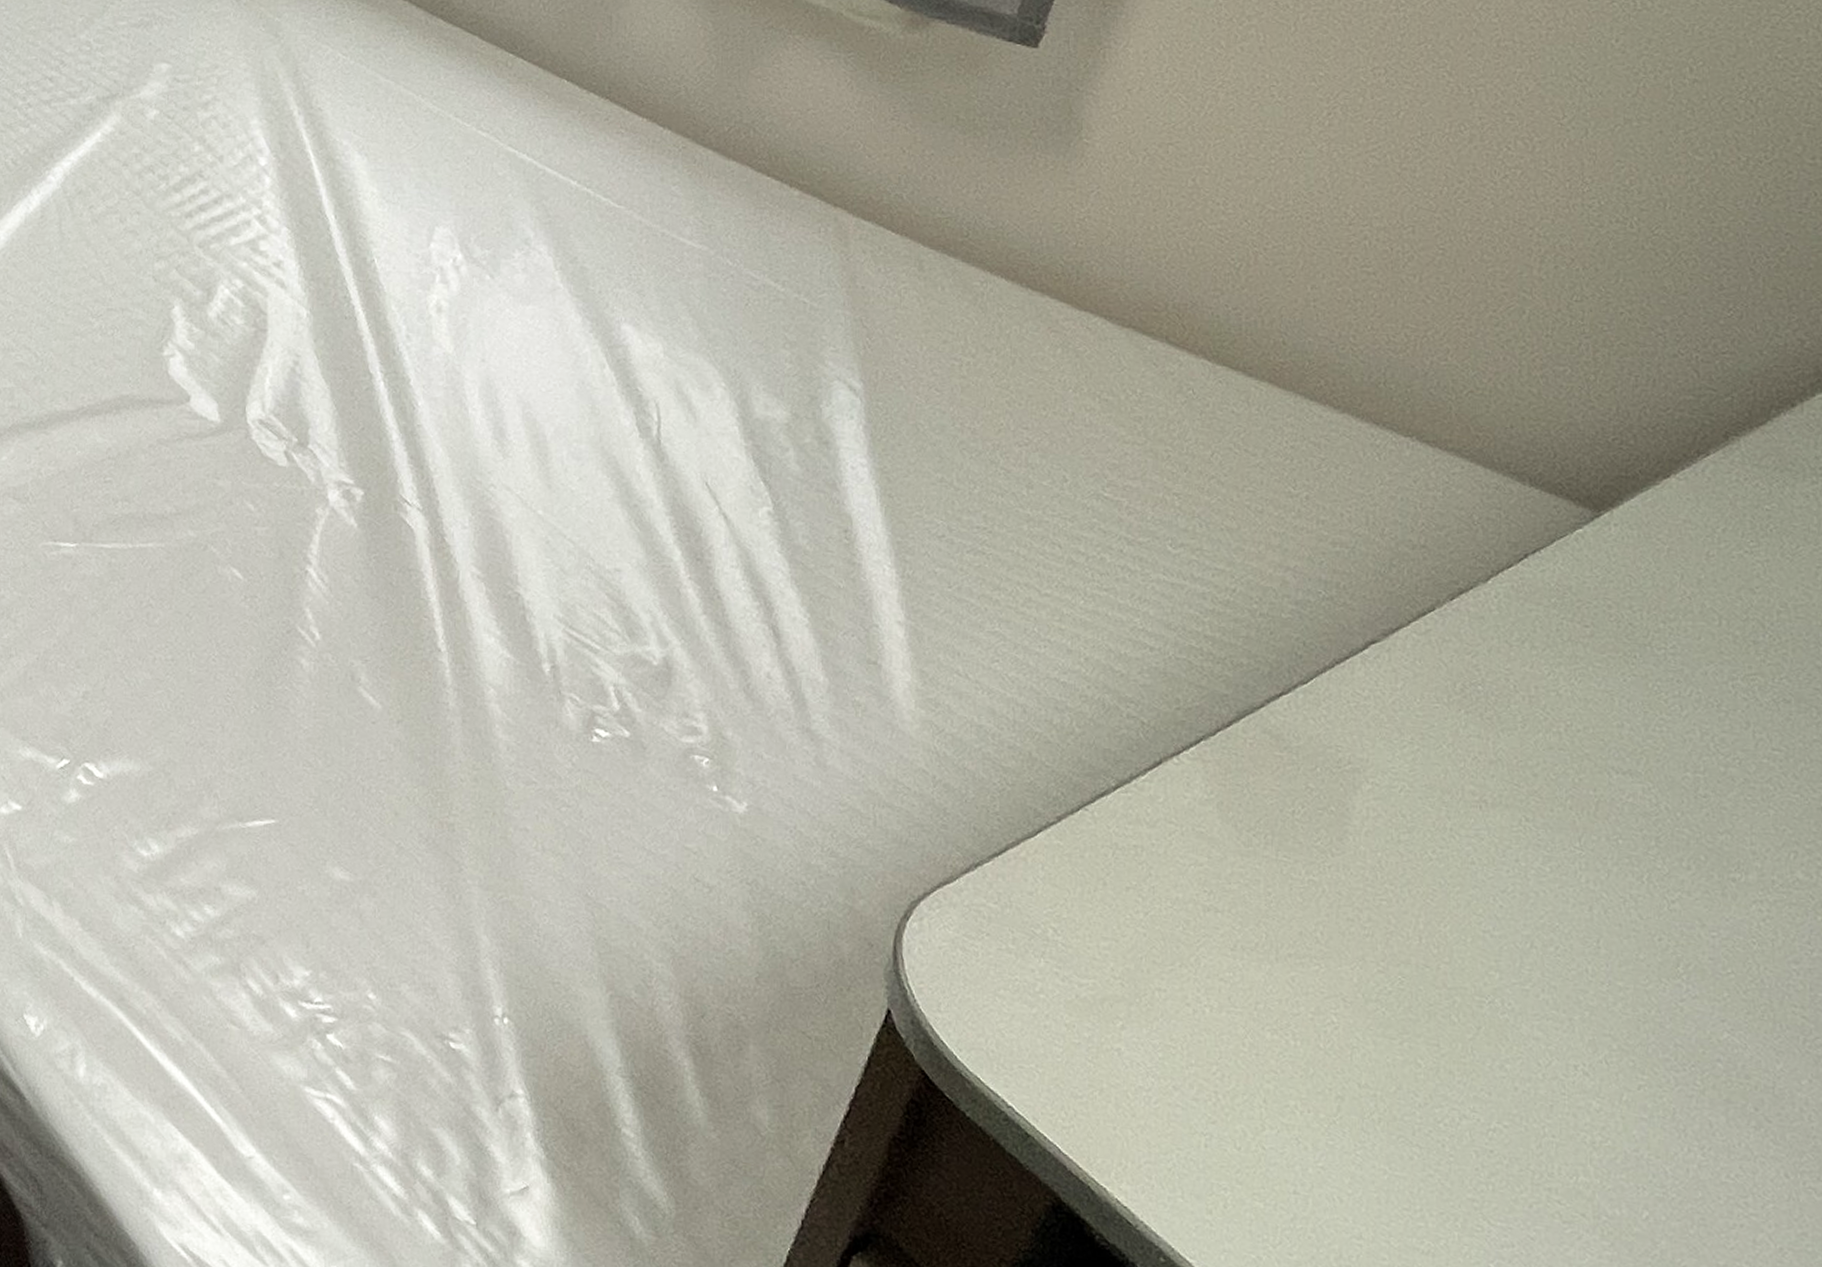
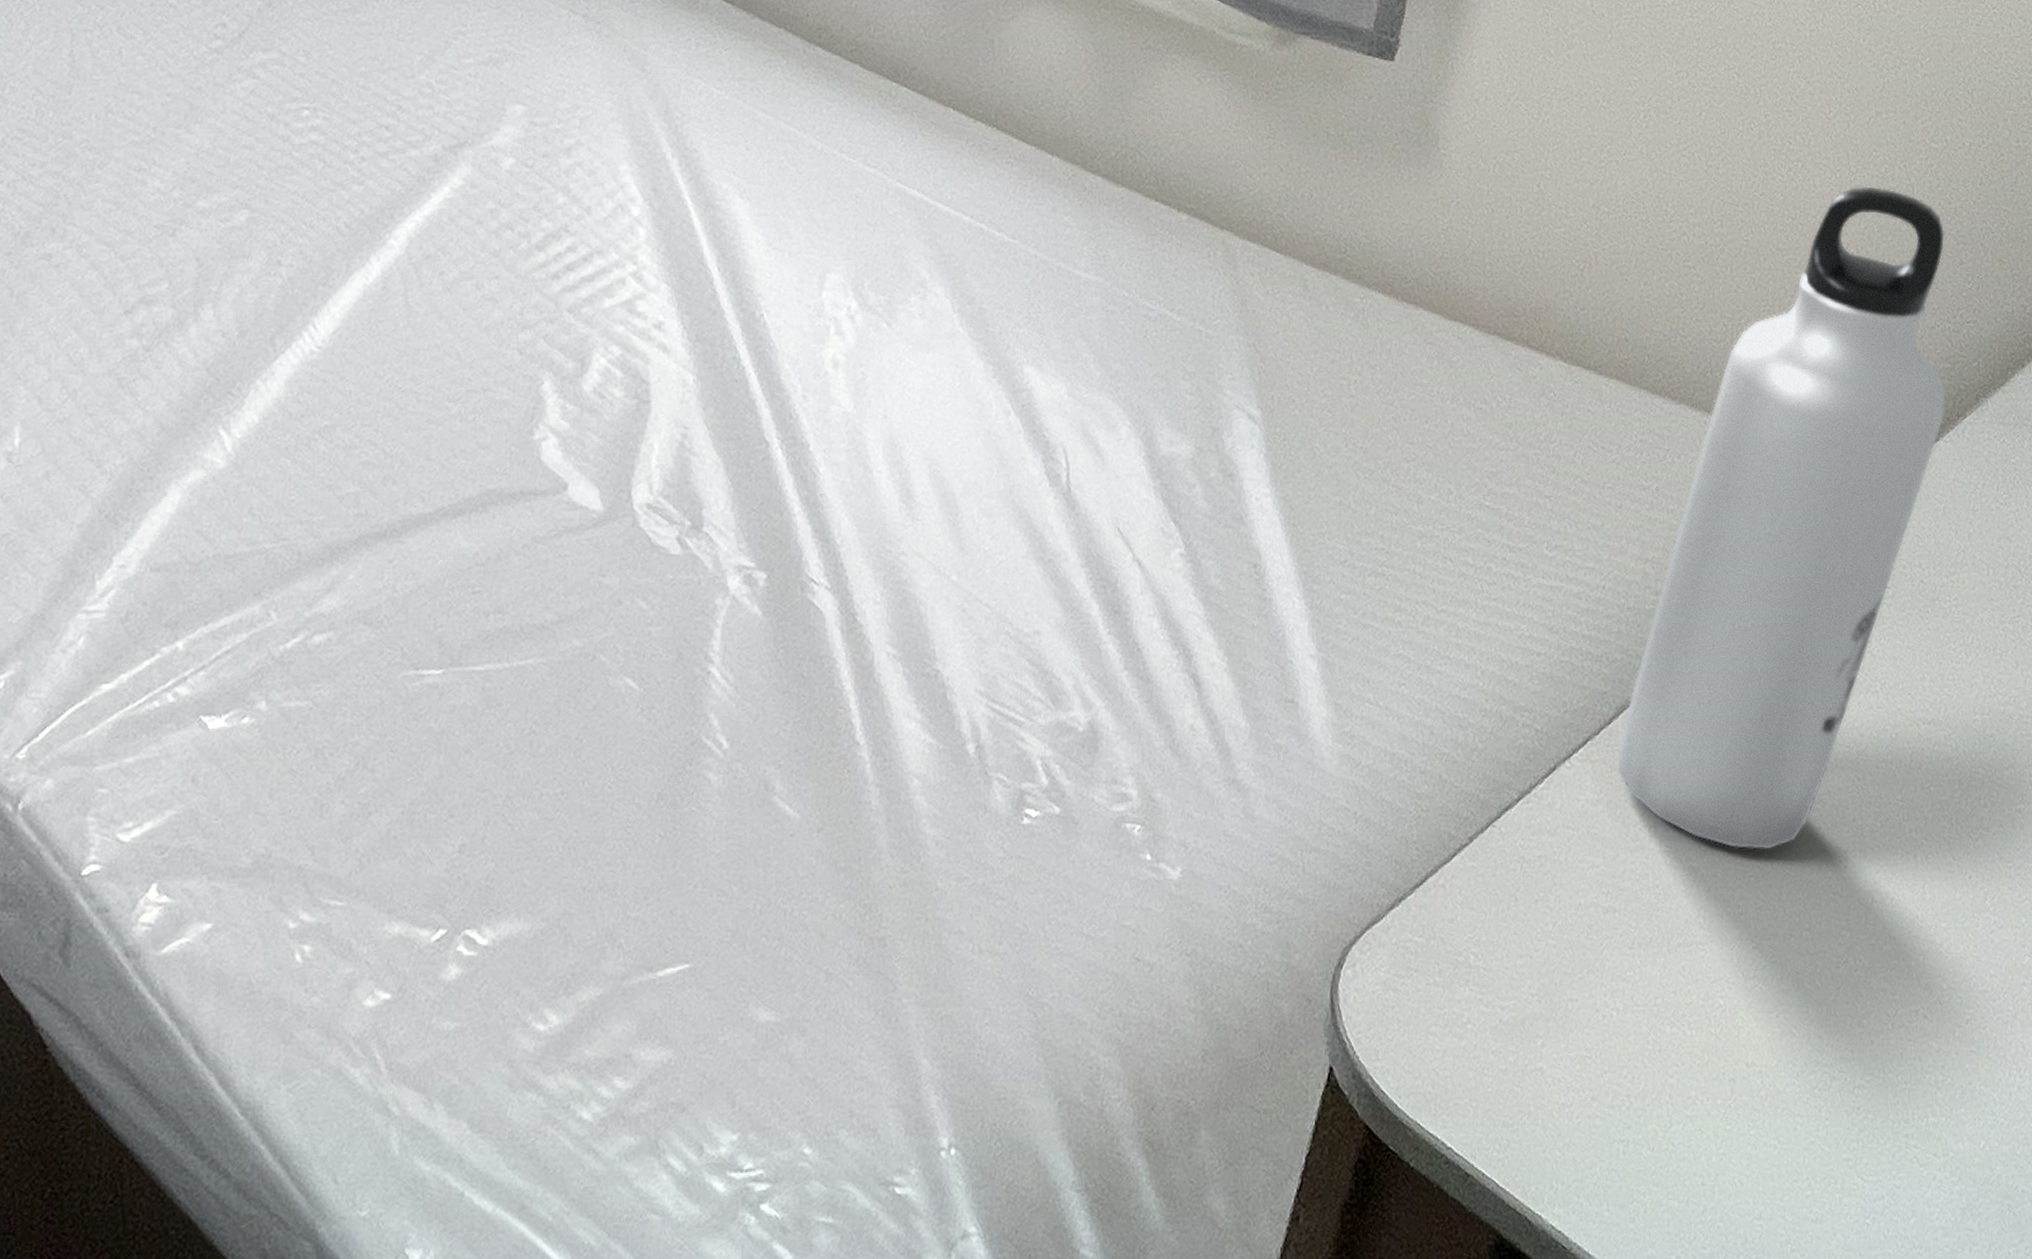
water bottle: none [1232,199,1702,877] -> present [1616,186,1946,850]

